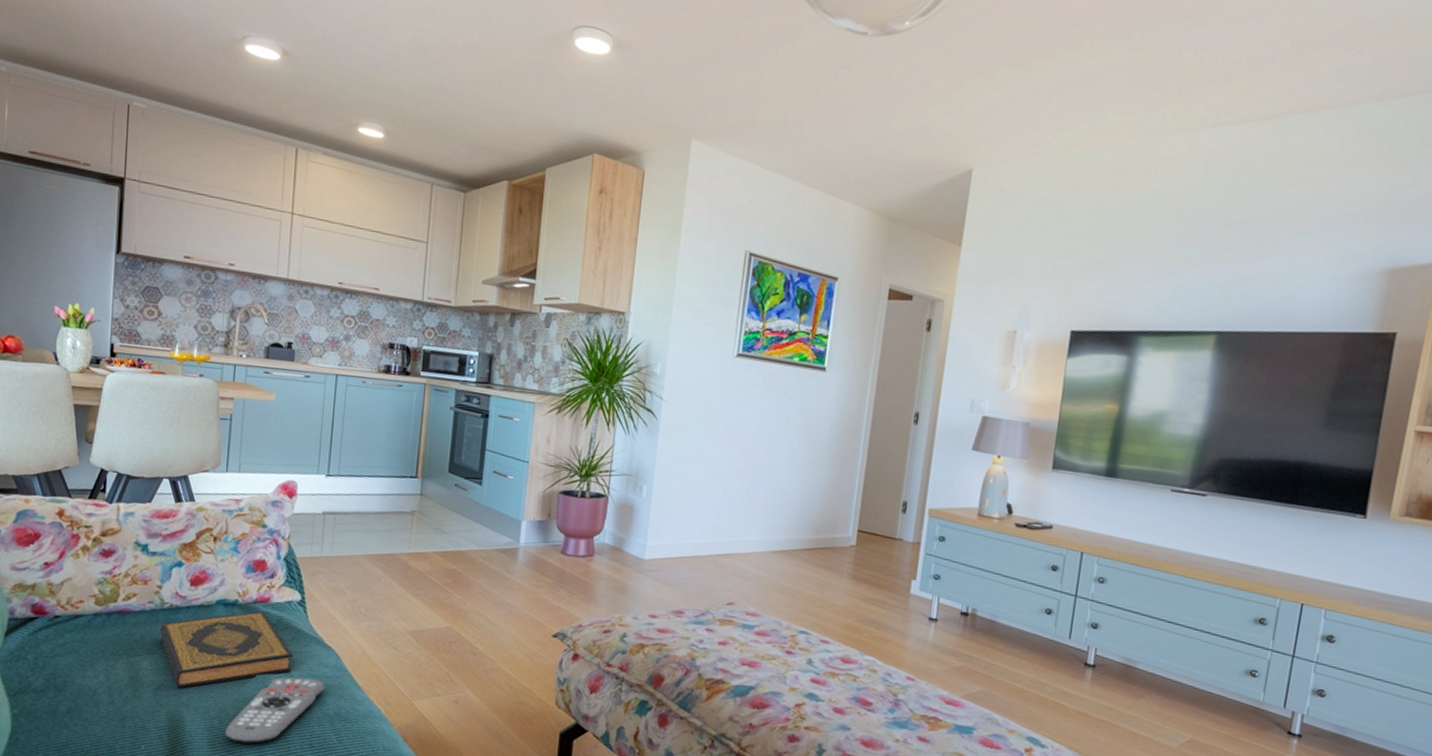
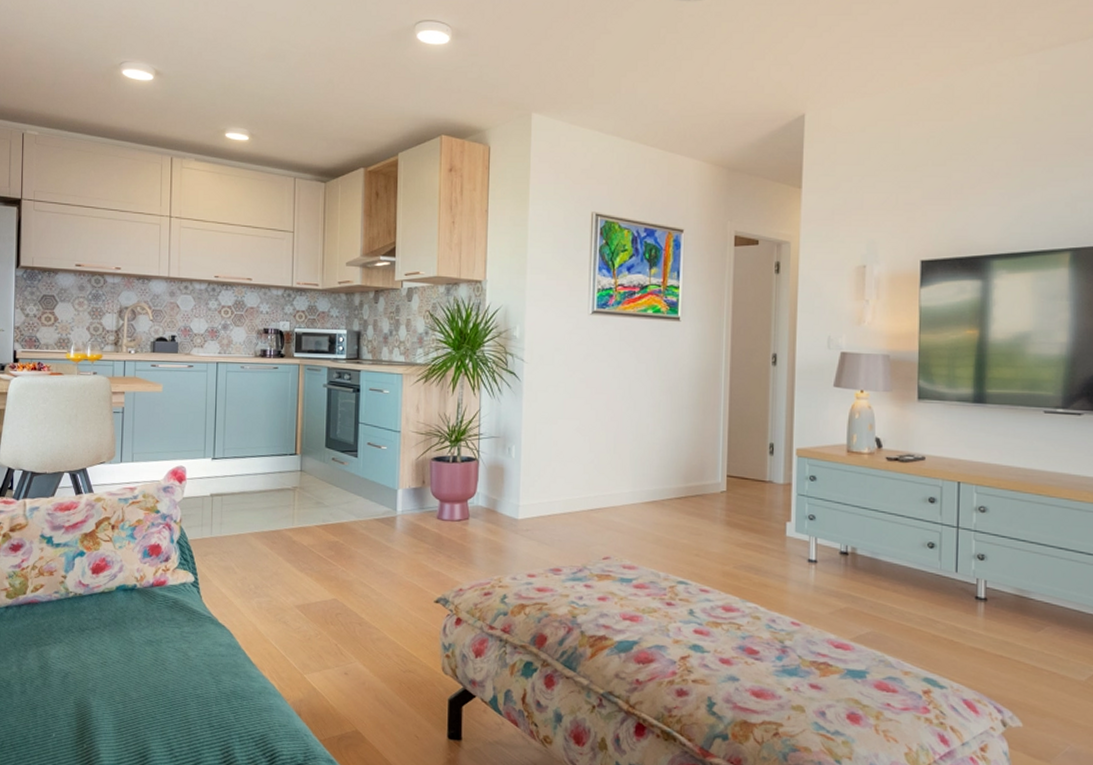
hardback book: present [159,611,293,688] -> none [65,594,189,675]
remote control: present [225,677,325,744] -> none [130,657,221,727]

